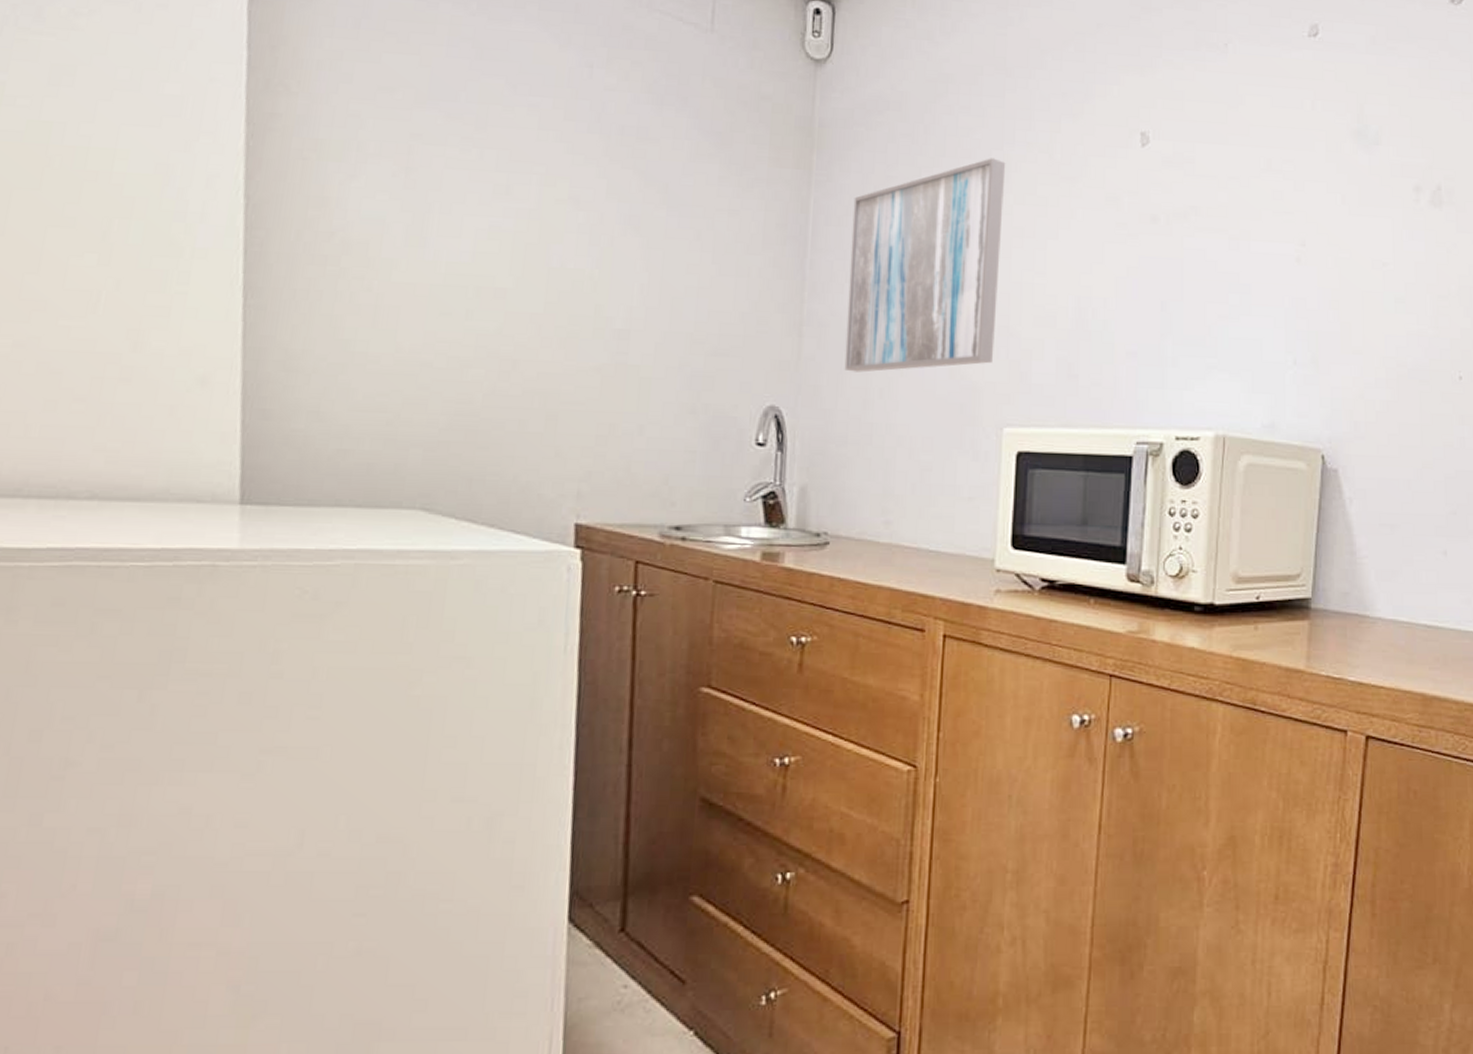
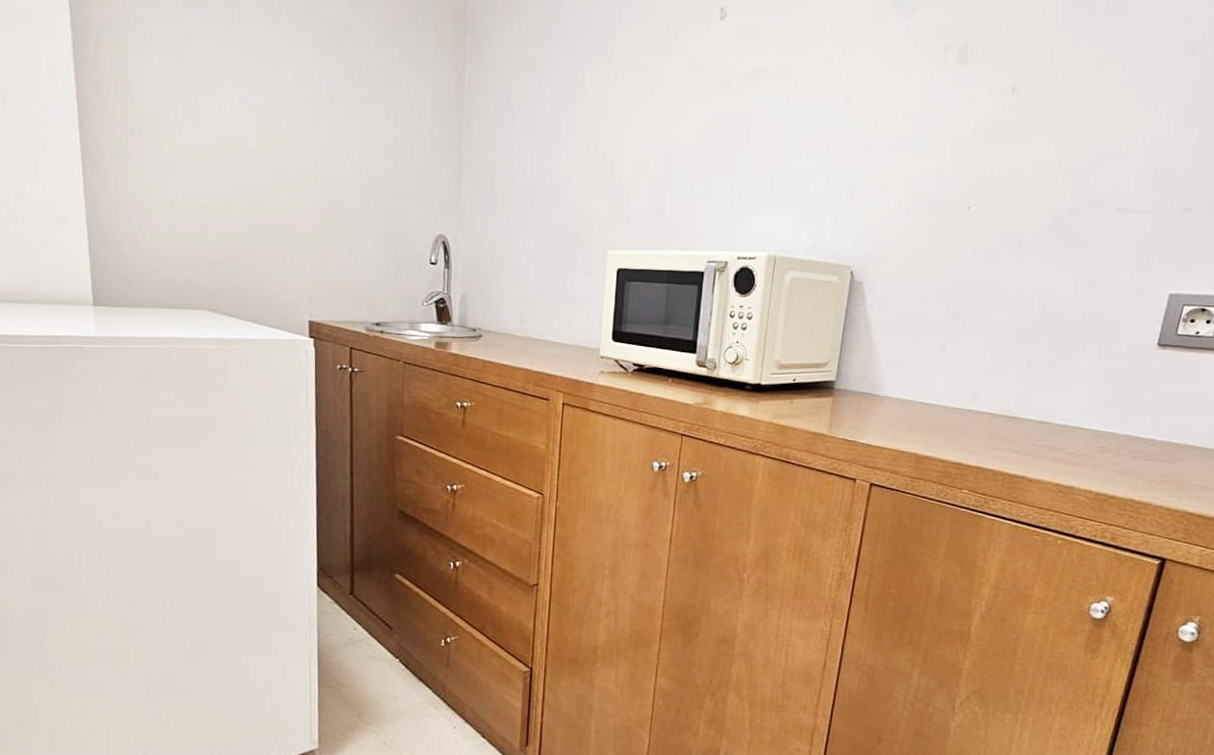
wall art: present [844,158,1006,373] -> none [492,34,613,209]

